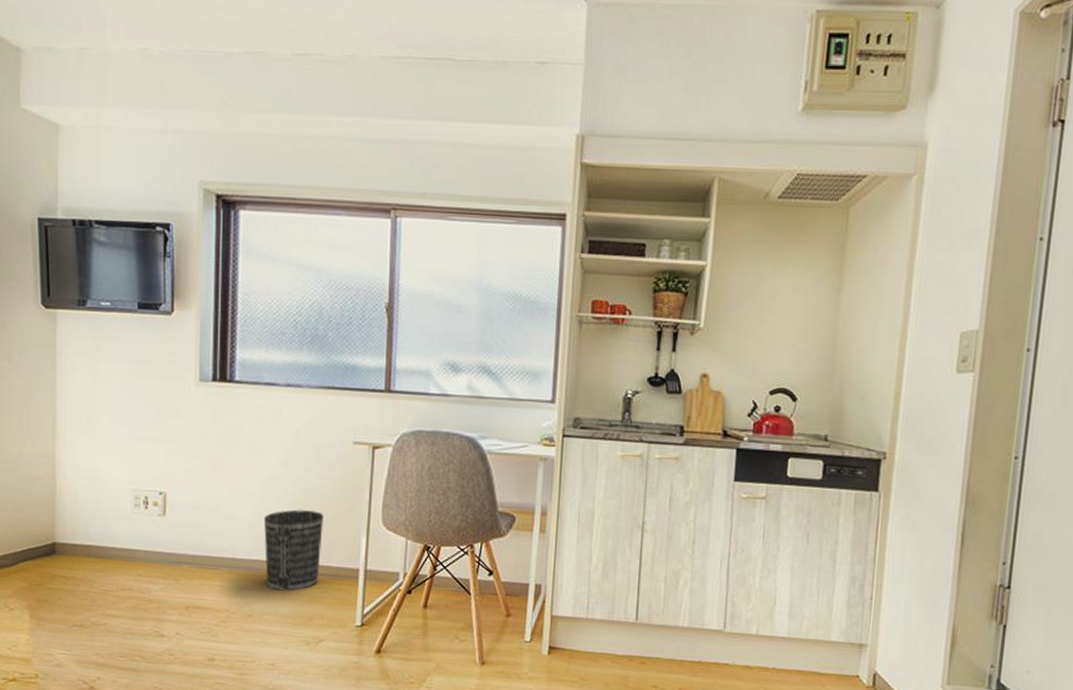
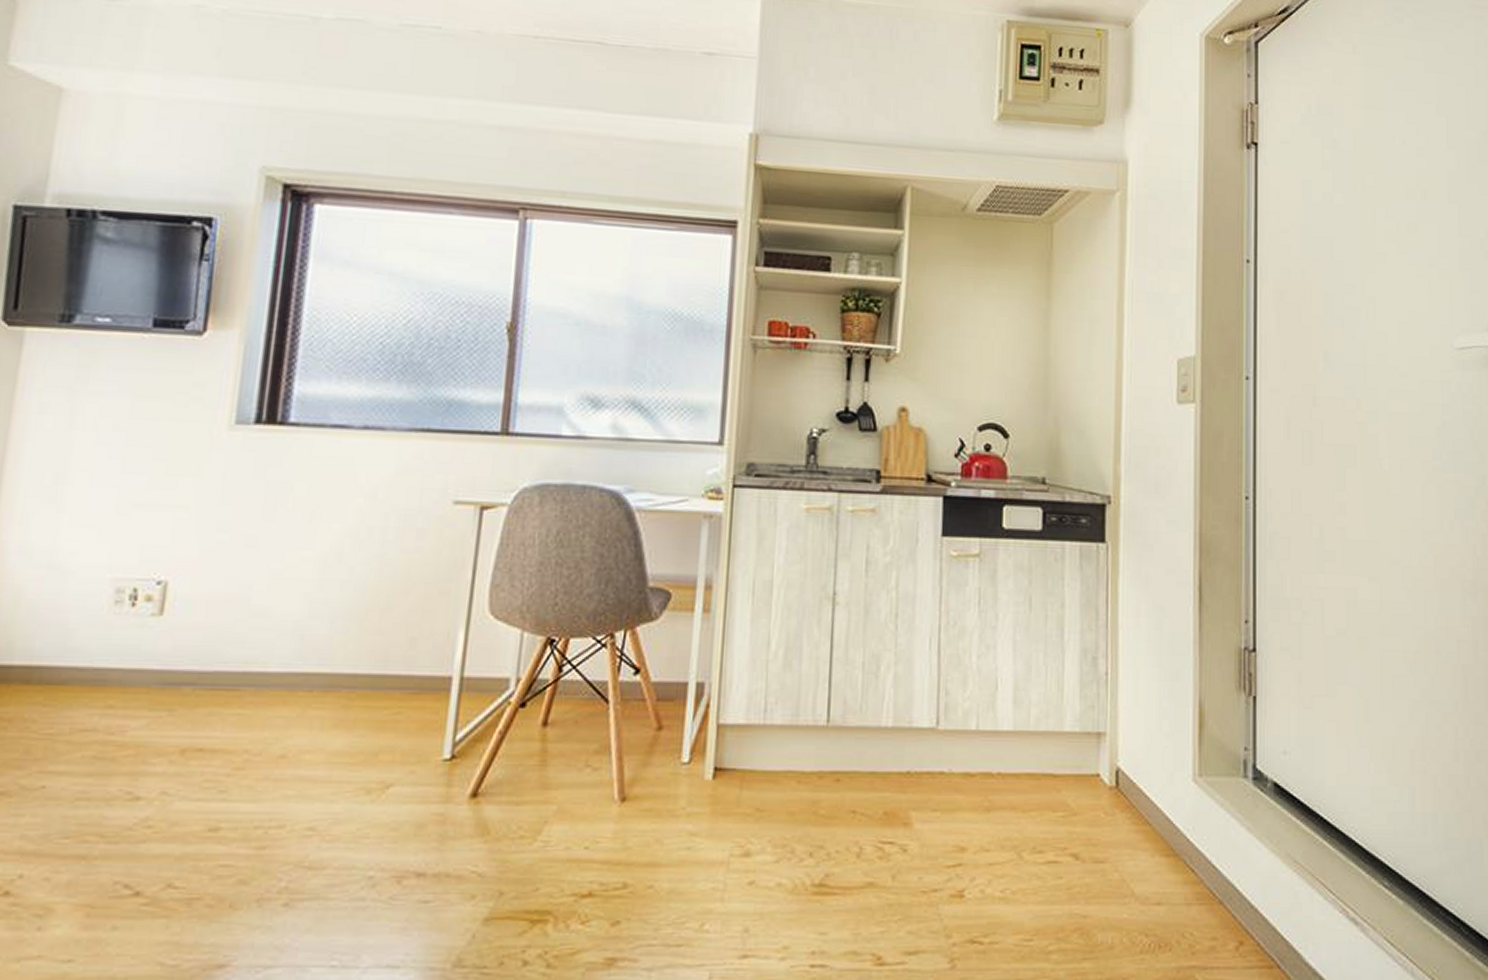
wastebasket: present [263,509,324,591] -> none [312,596,405,716]

